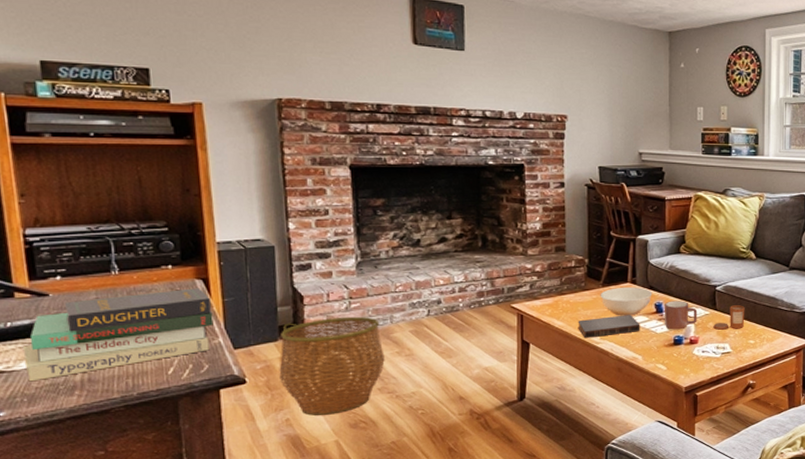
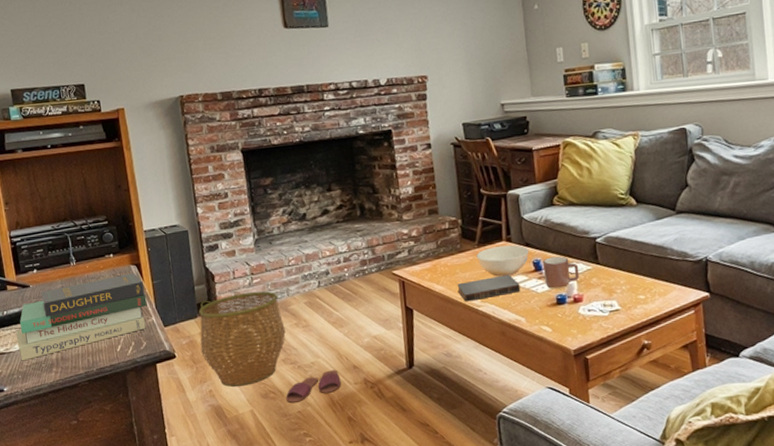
slippers: none [379,400,444,433] -> present [286,369,341,403]
candle: present [713,305,745,330] -> none [597,257,632,286]

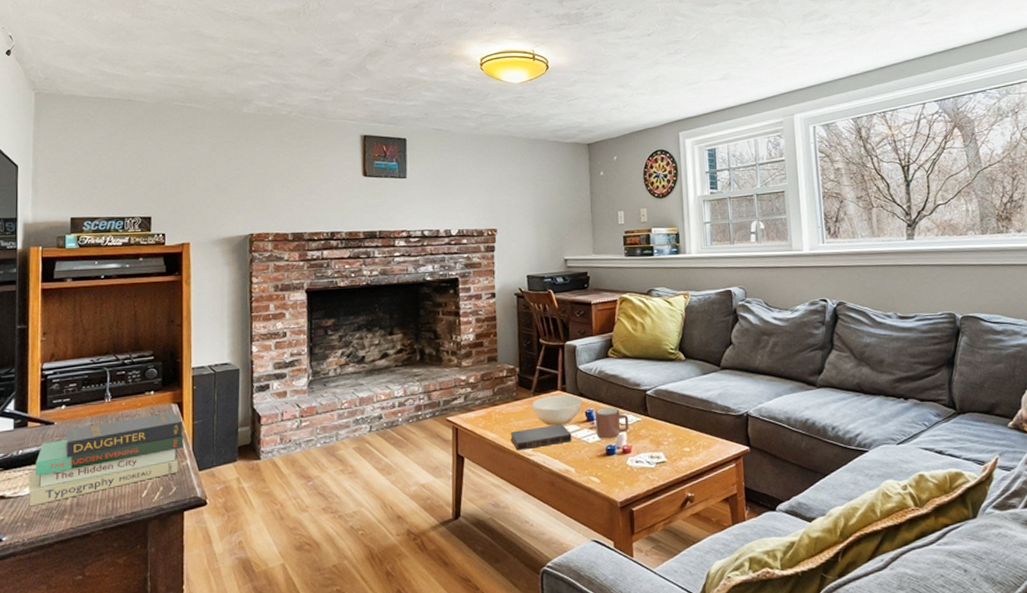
basket: present [199,291,286,387] -> none [236,434,330,538]
slippers: present [286,369,341,403] -> none [322,520,383,556]

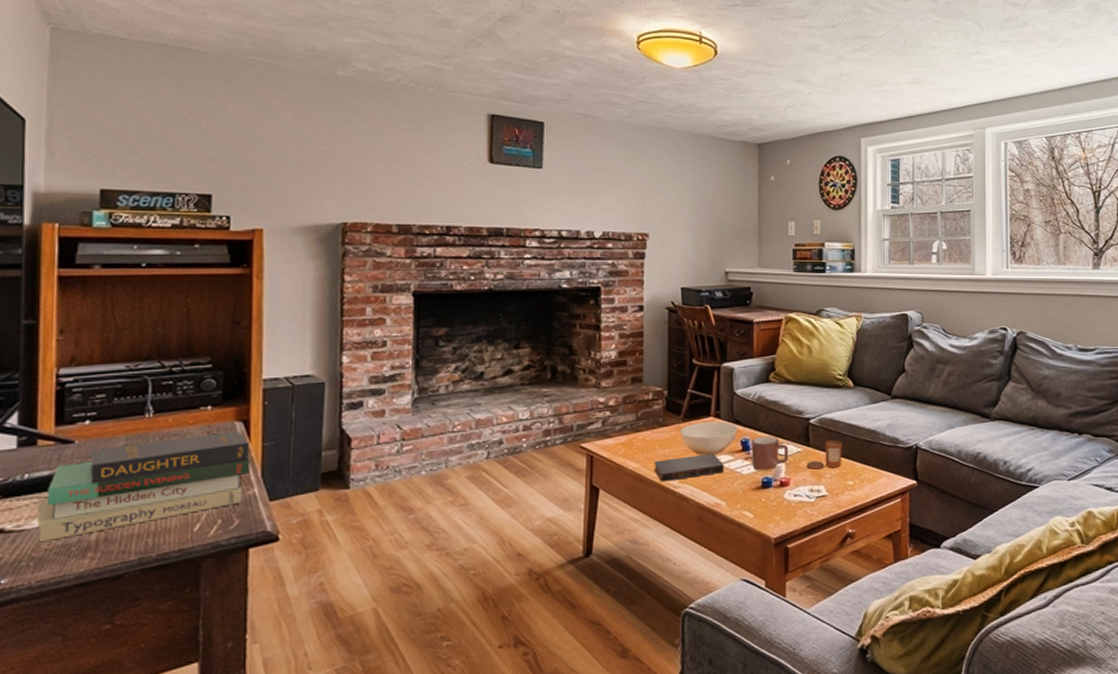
candle: none [646,410,678,437] -> present [806,440,842,470]

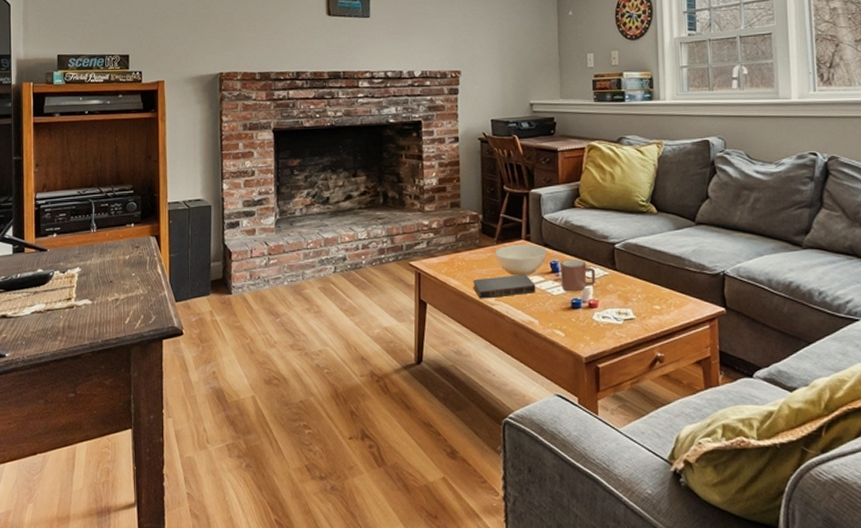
books: present [36,431,250,543] -> none [26,244,161,327]
candle: present [806,440,842,470] -> none [613,265,648,293]

